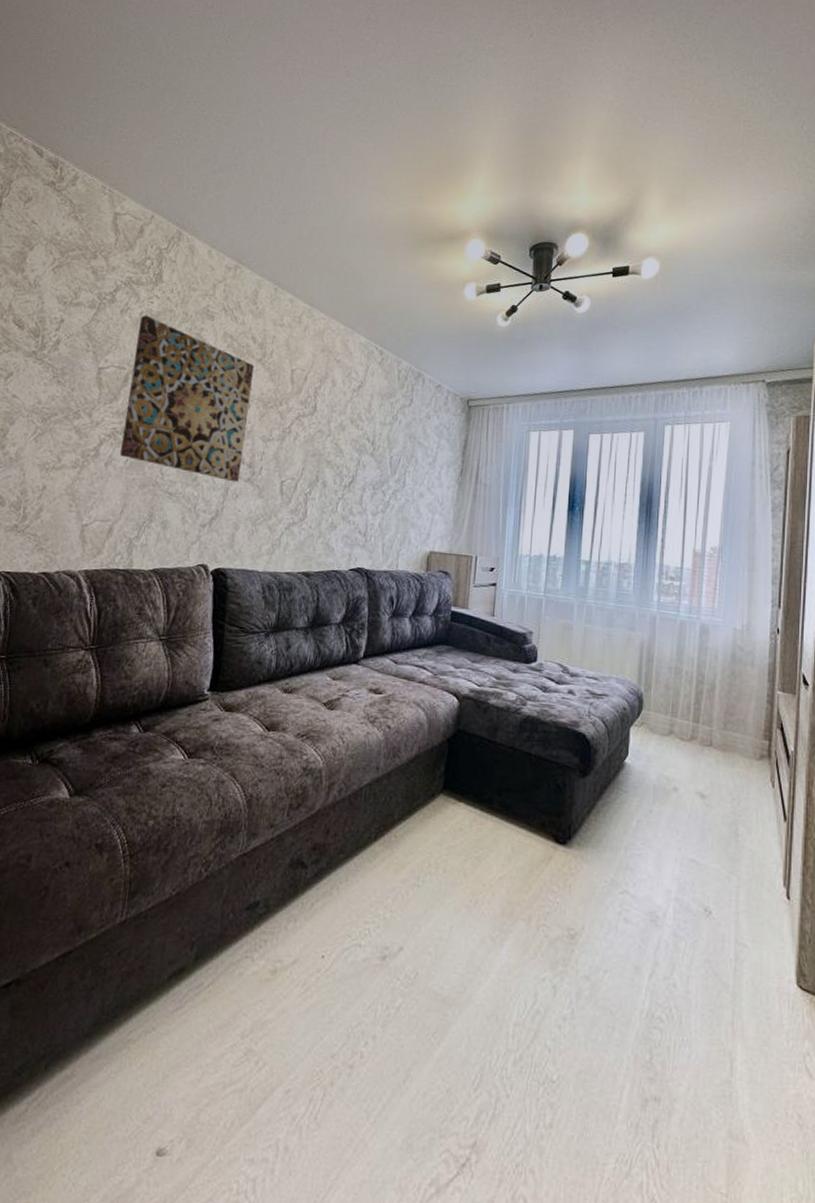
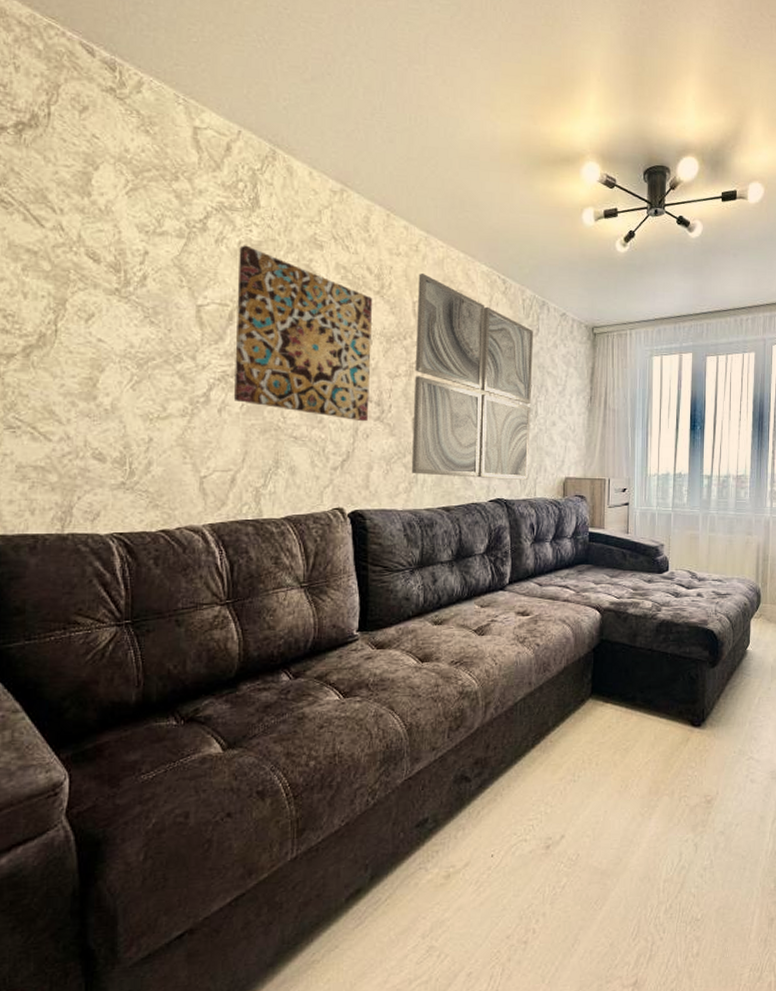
wall art: none [275,343,407,551] -> present [411,273,533,480]

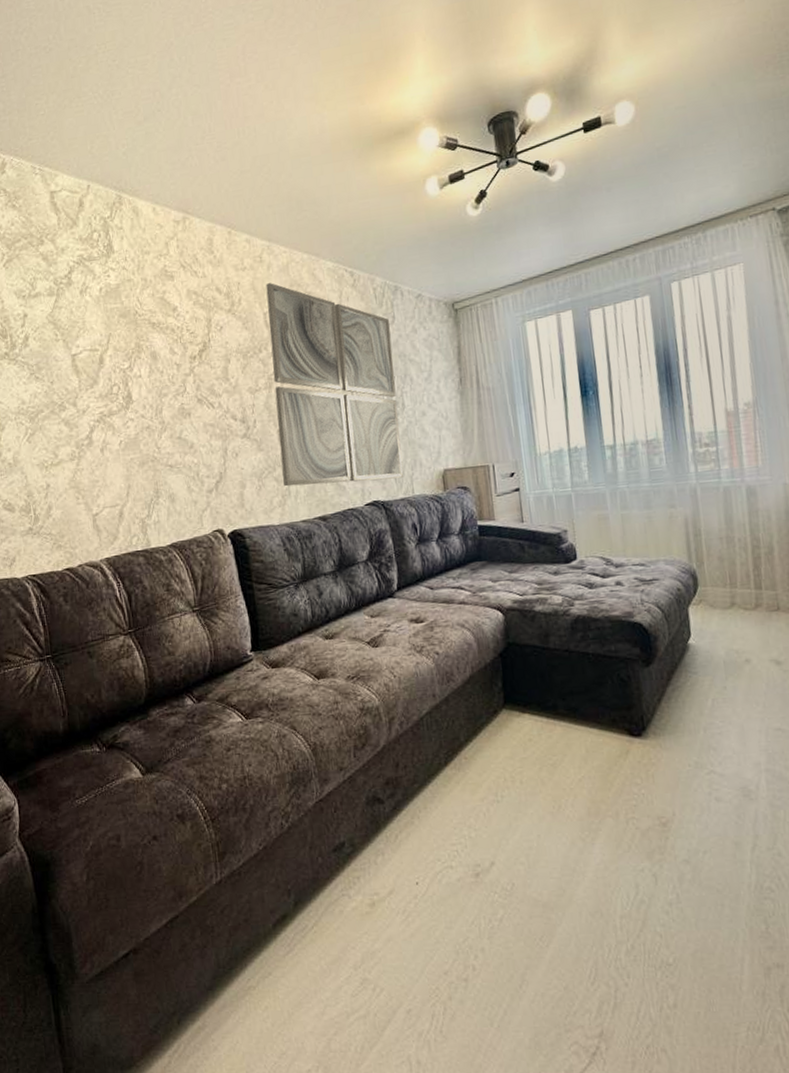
wall art: present [234,245,373,422] -> none [101,290,236,441]

